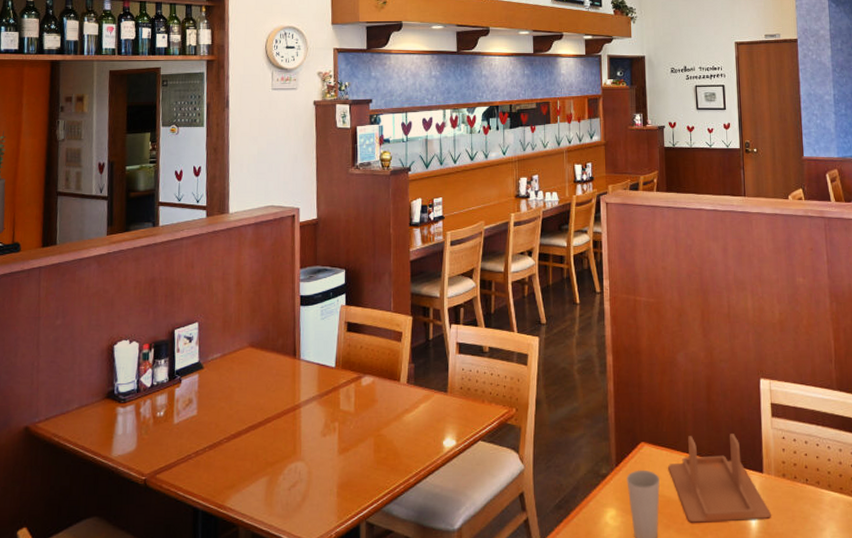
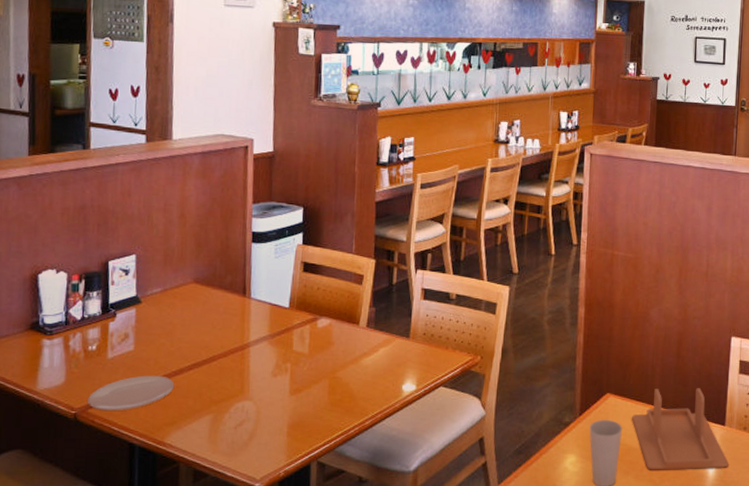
plate: none [156,439,234,477] -> present [87,375,175,412]

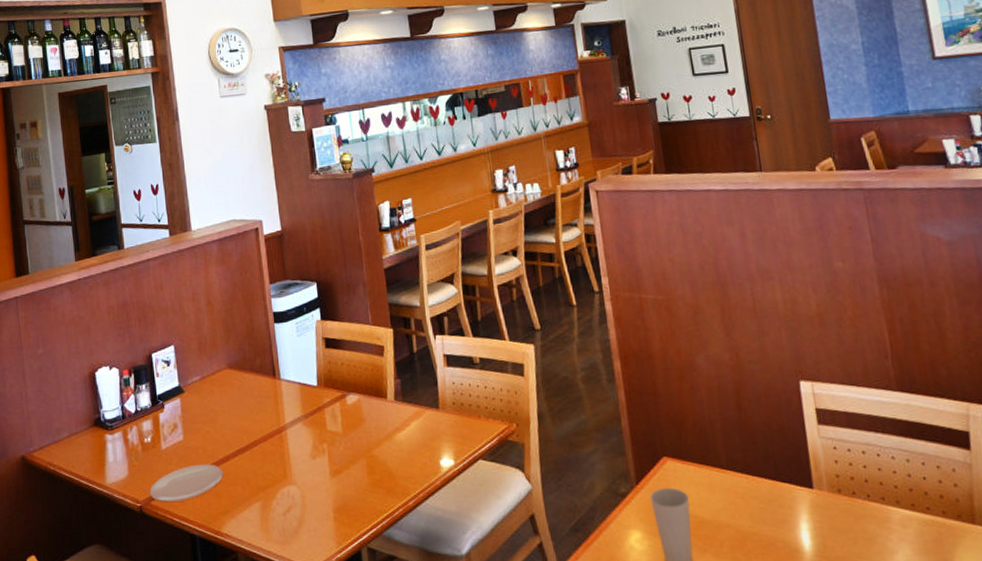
napkin holder: present [632,388,729,470] -> none [698,445,829,546]

